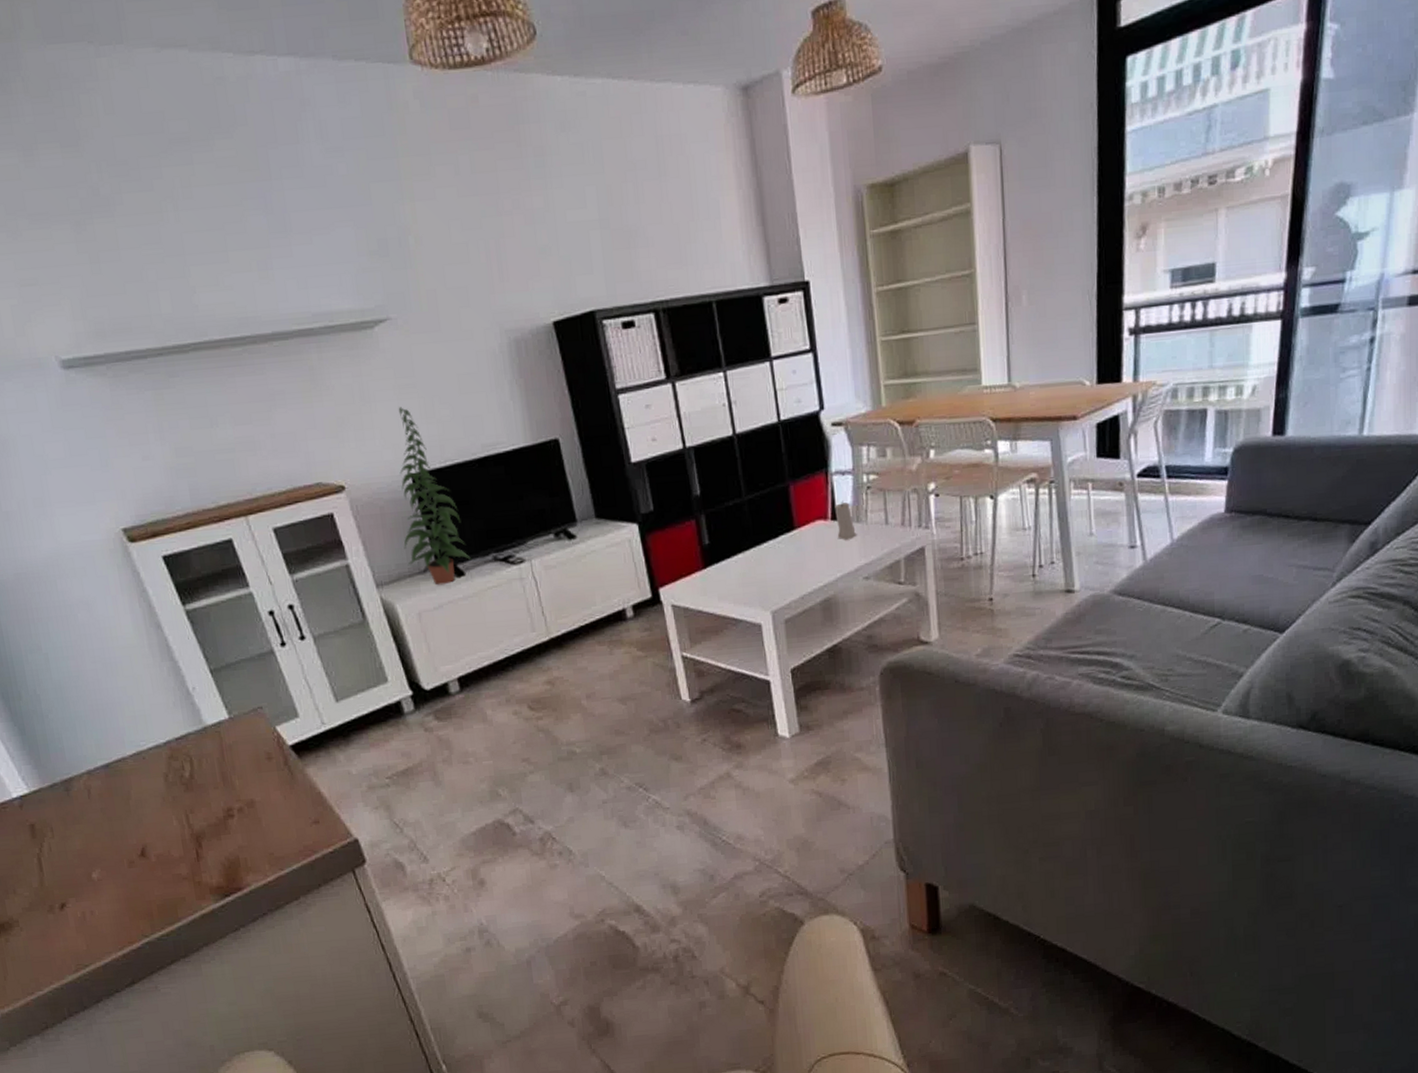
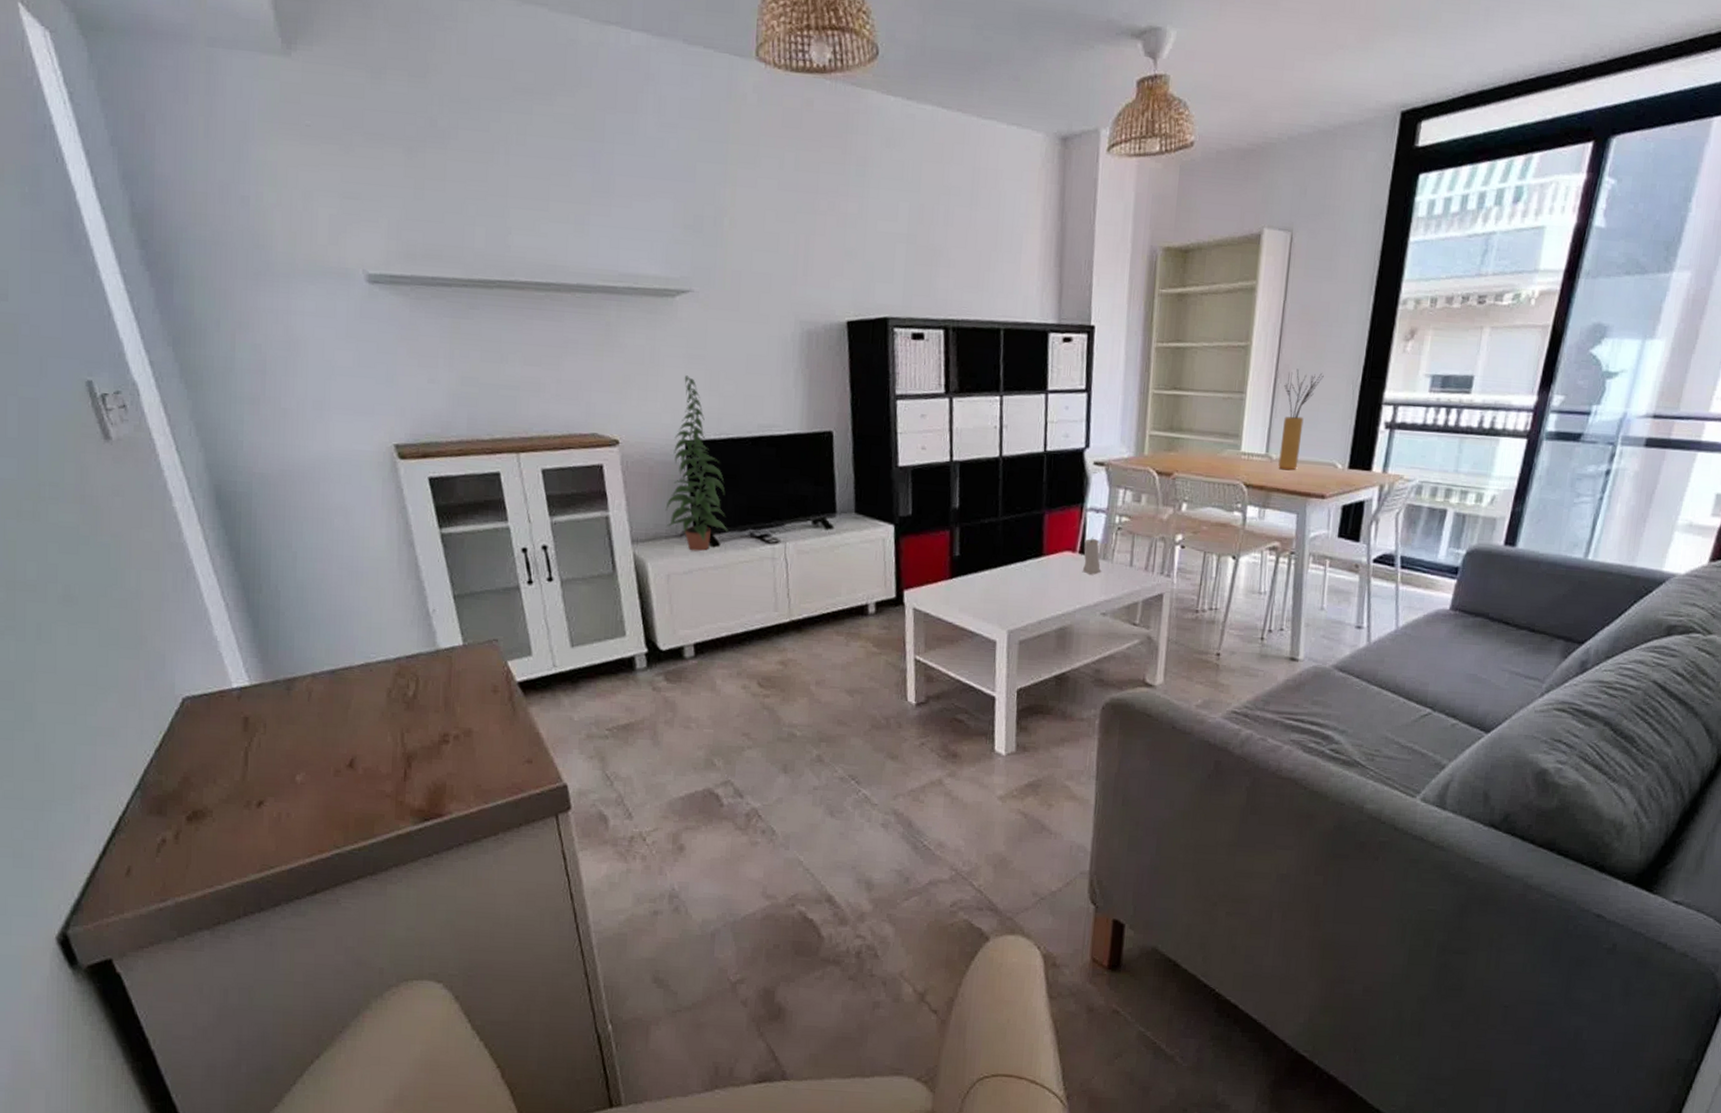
vase: none [1016,288,1057,398] -> present [1278,369,1324,471]

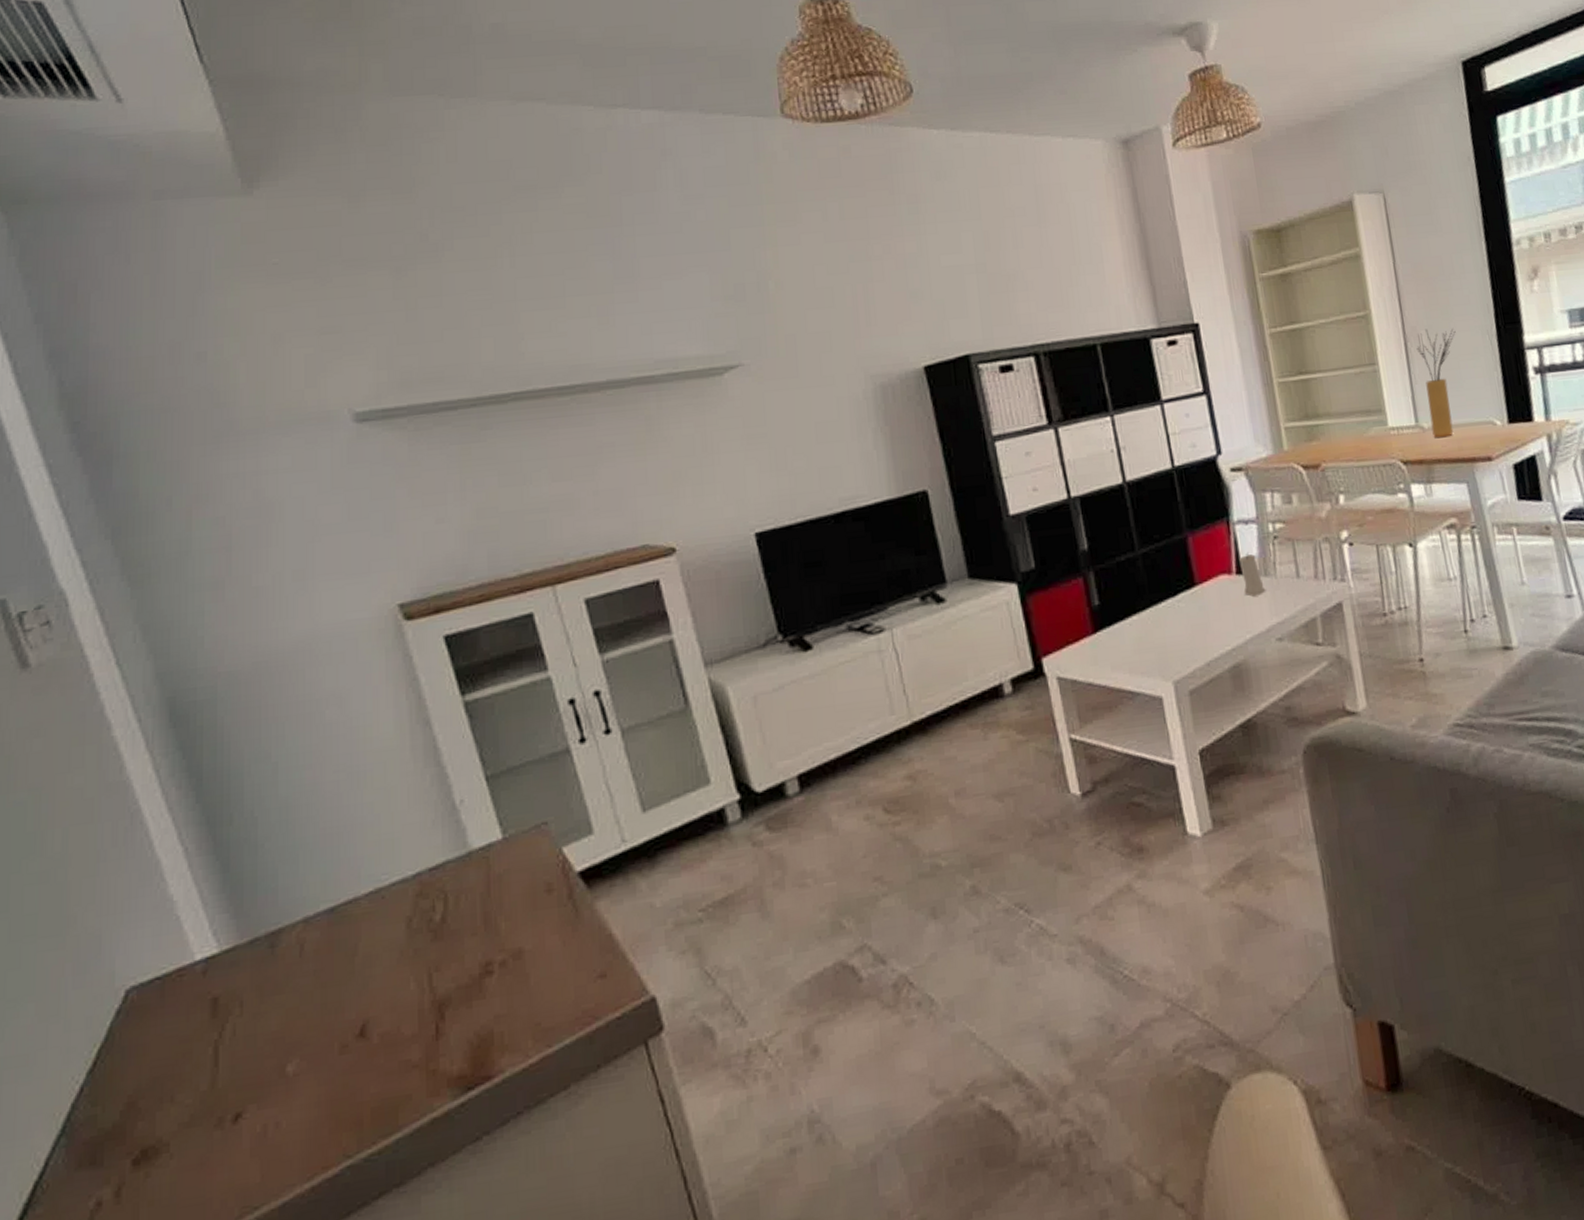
plant: present [665,375,728,552] -> none [741,459,821,662]

